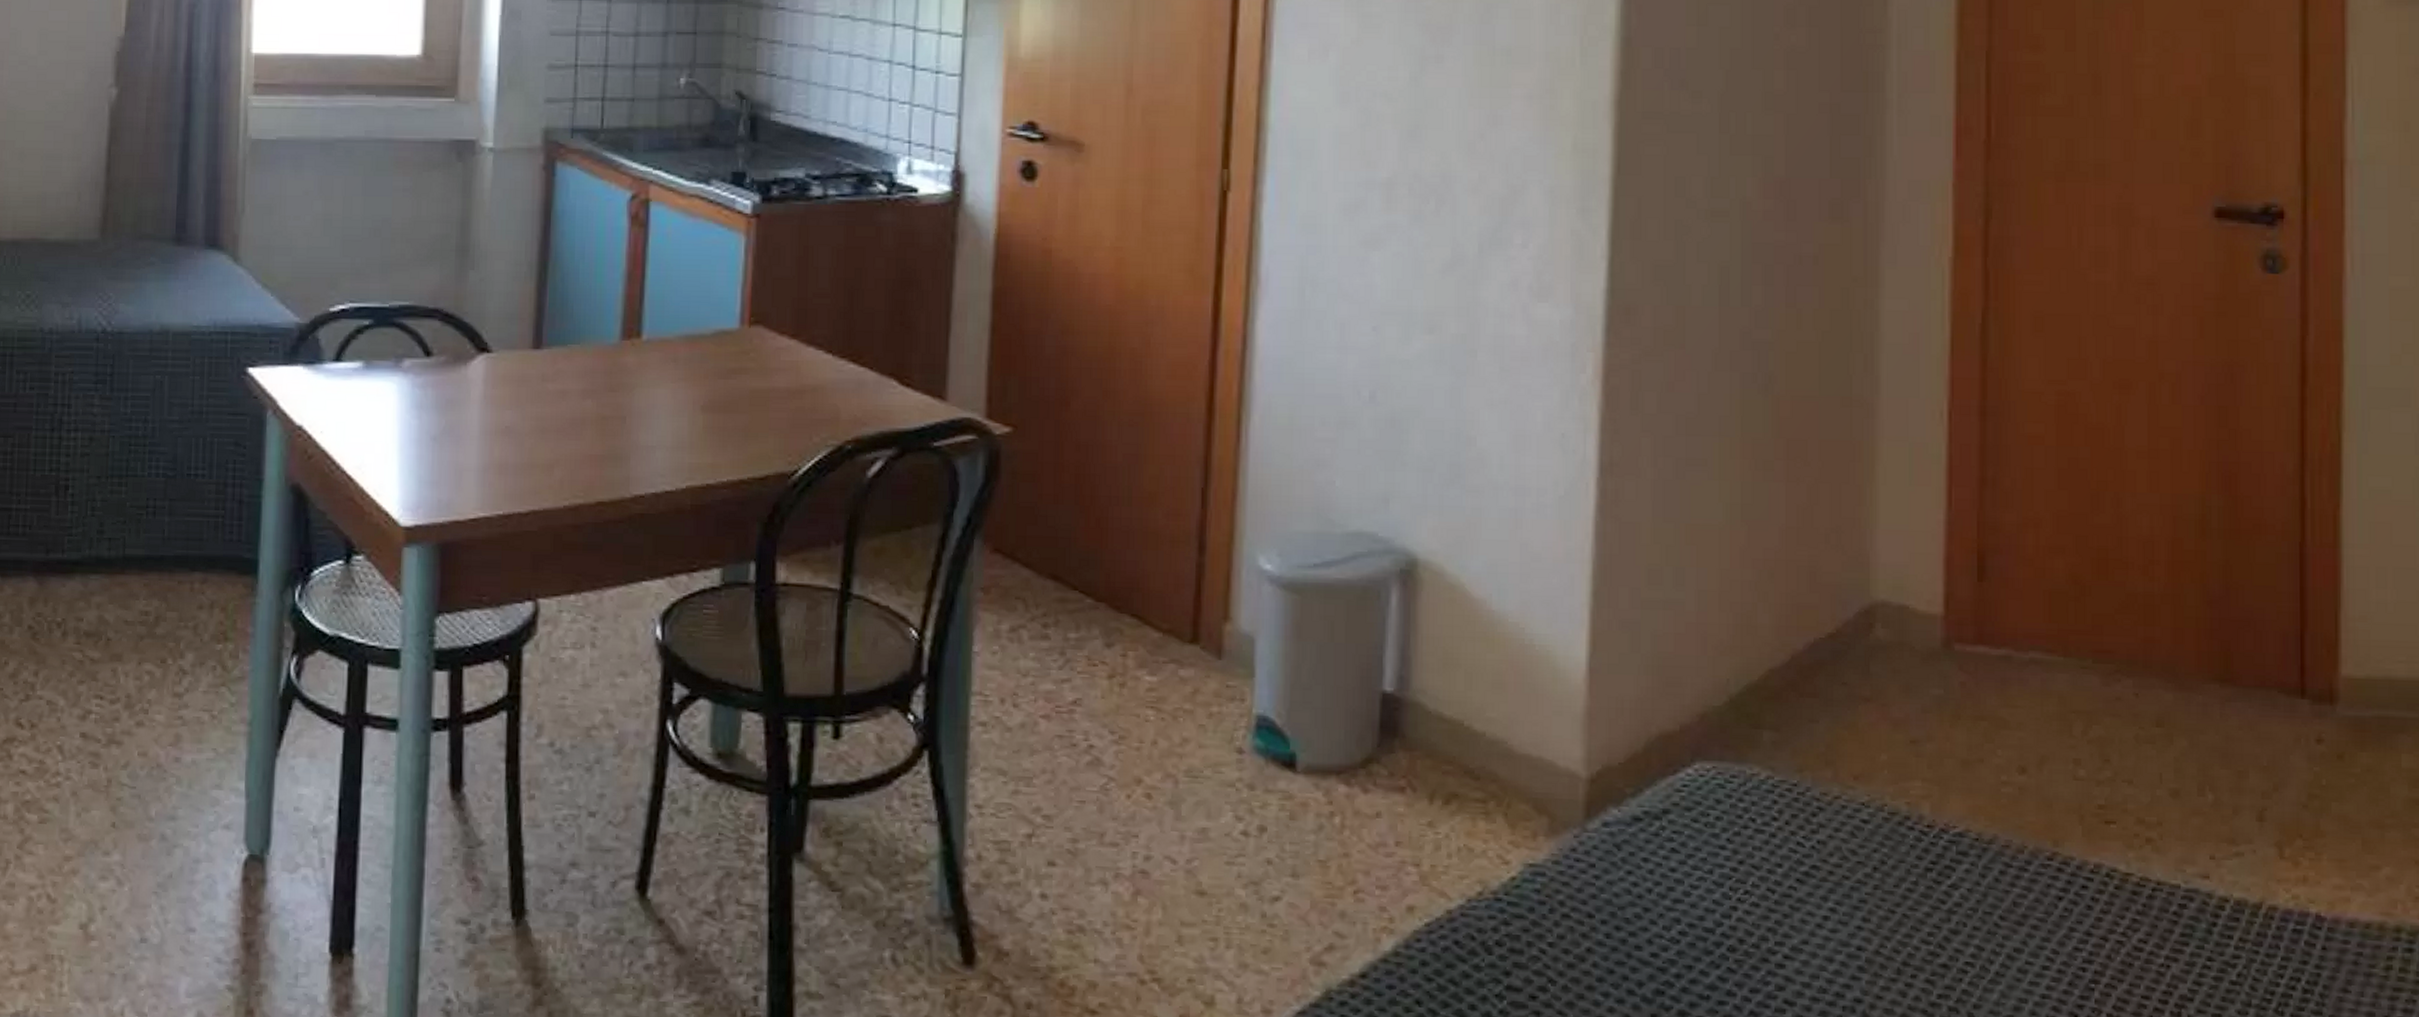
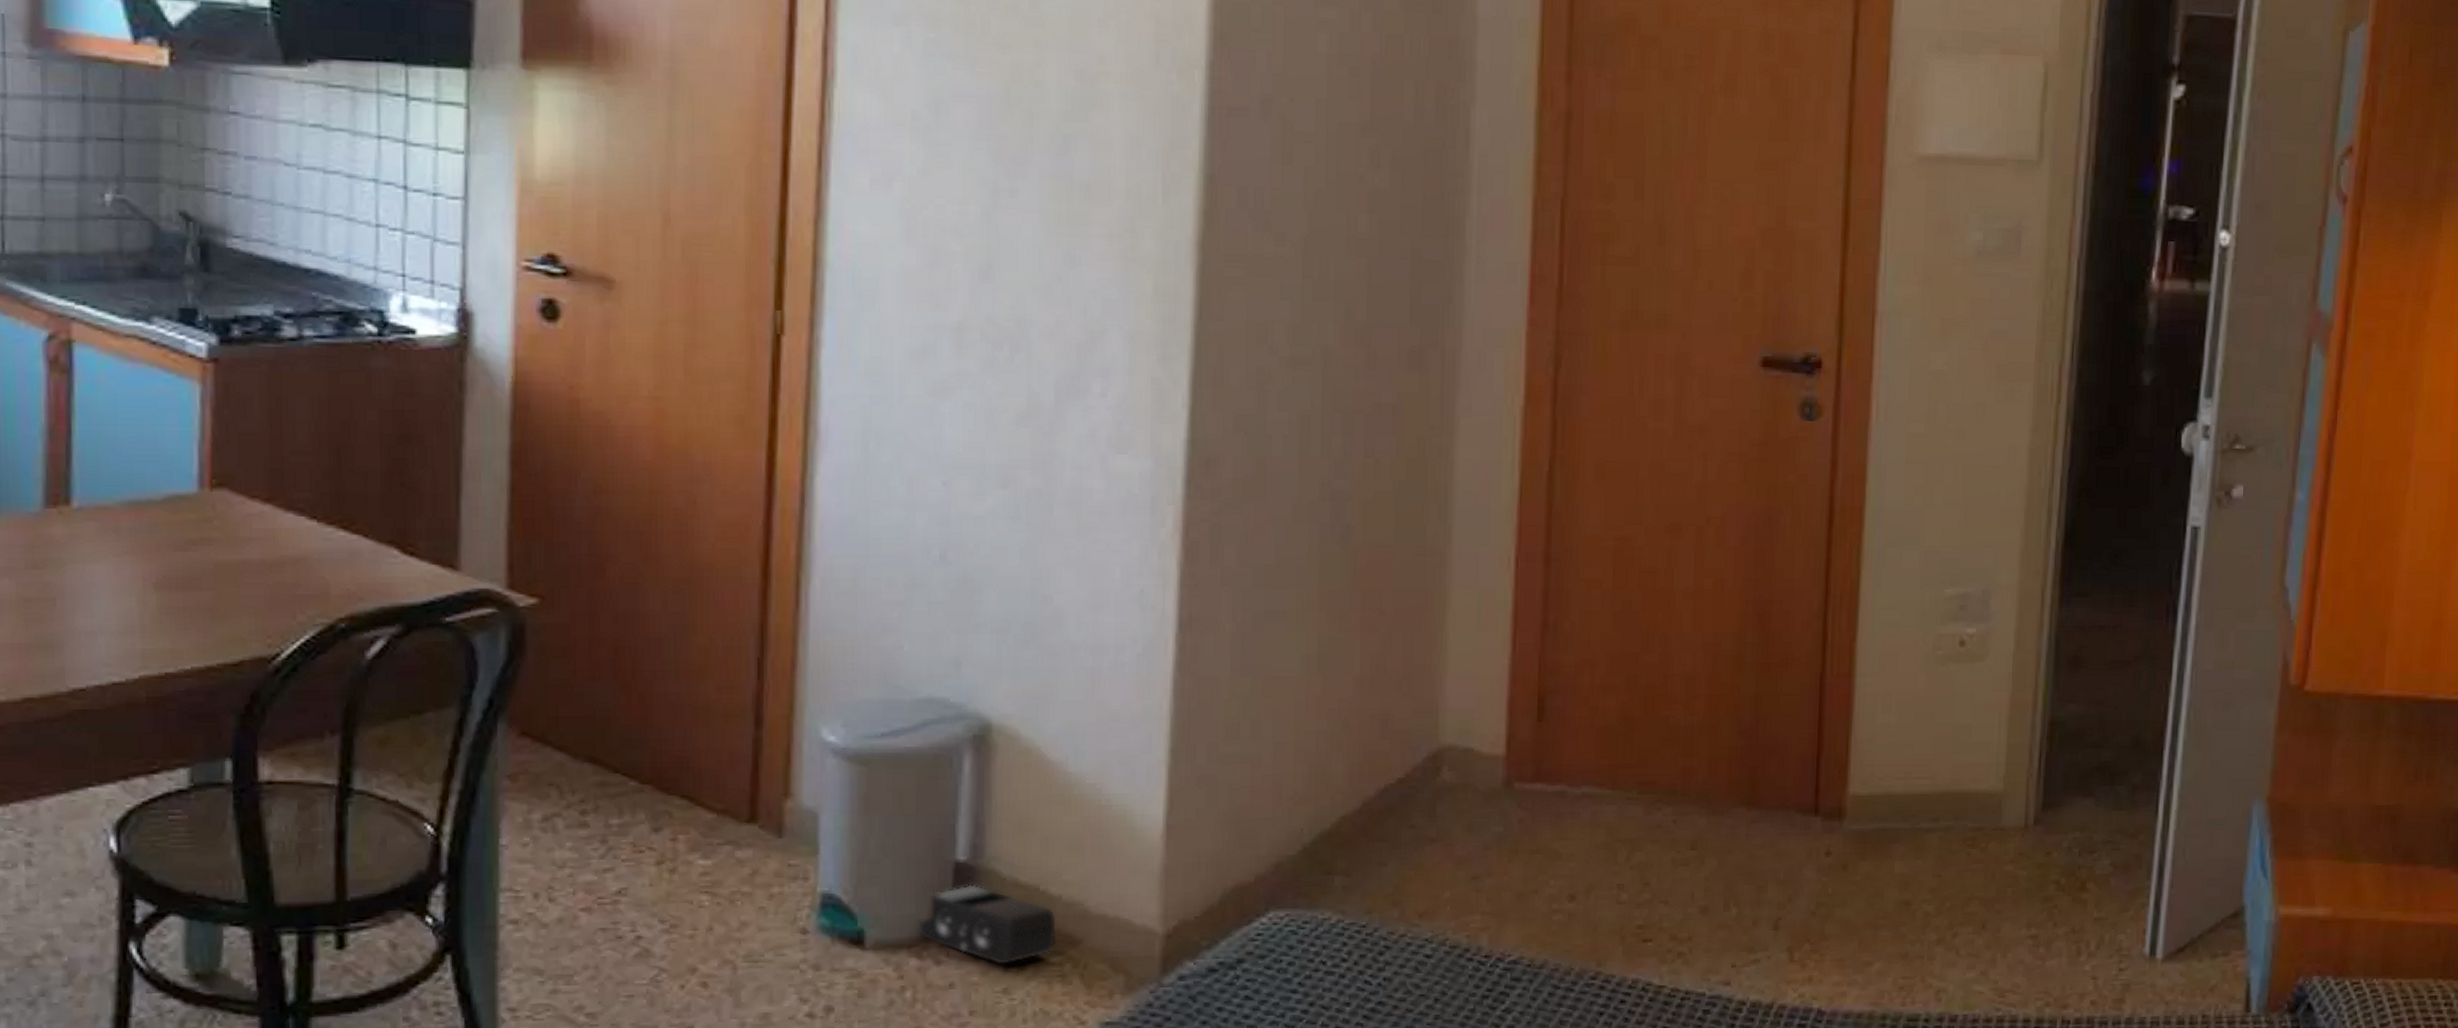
speaker: none [1347,715,1480,799] -> present [918,884,1056,966]

